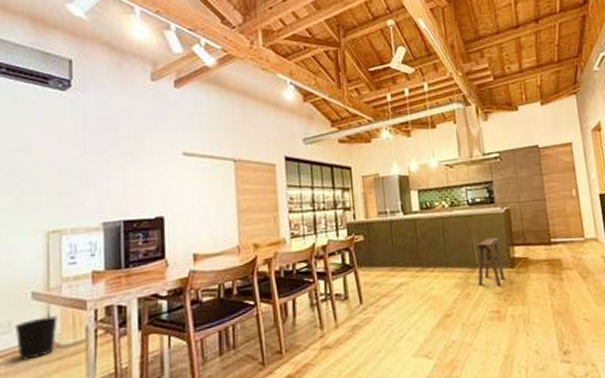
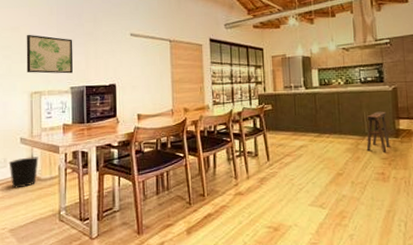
wall art: none [40,156,106,207] -> present [26,34,73,74]

